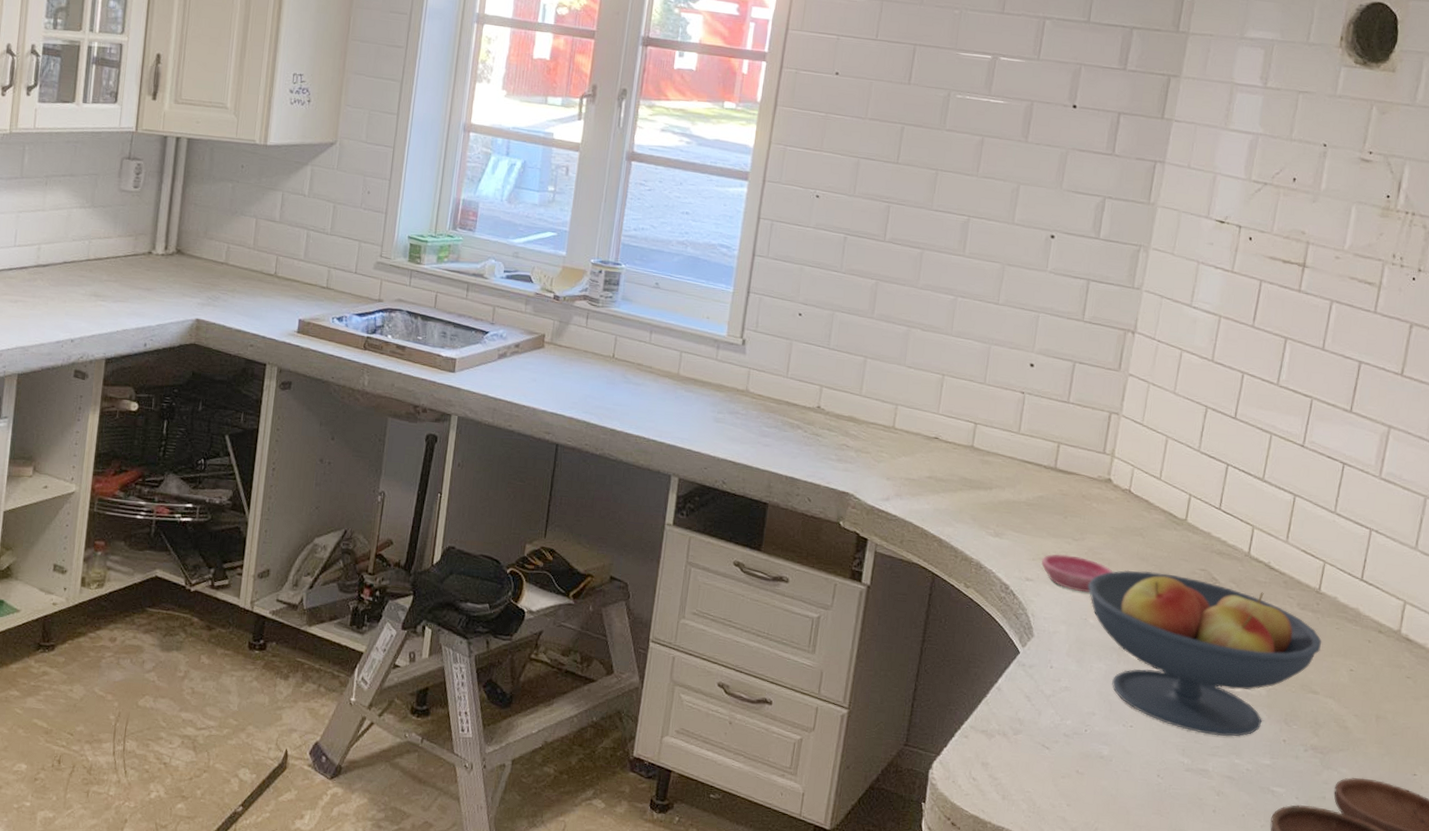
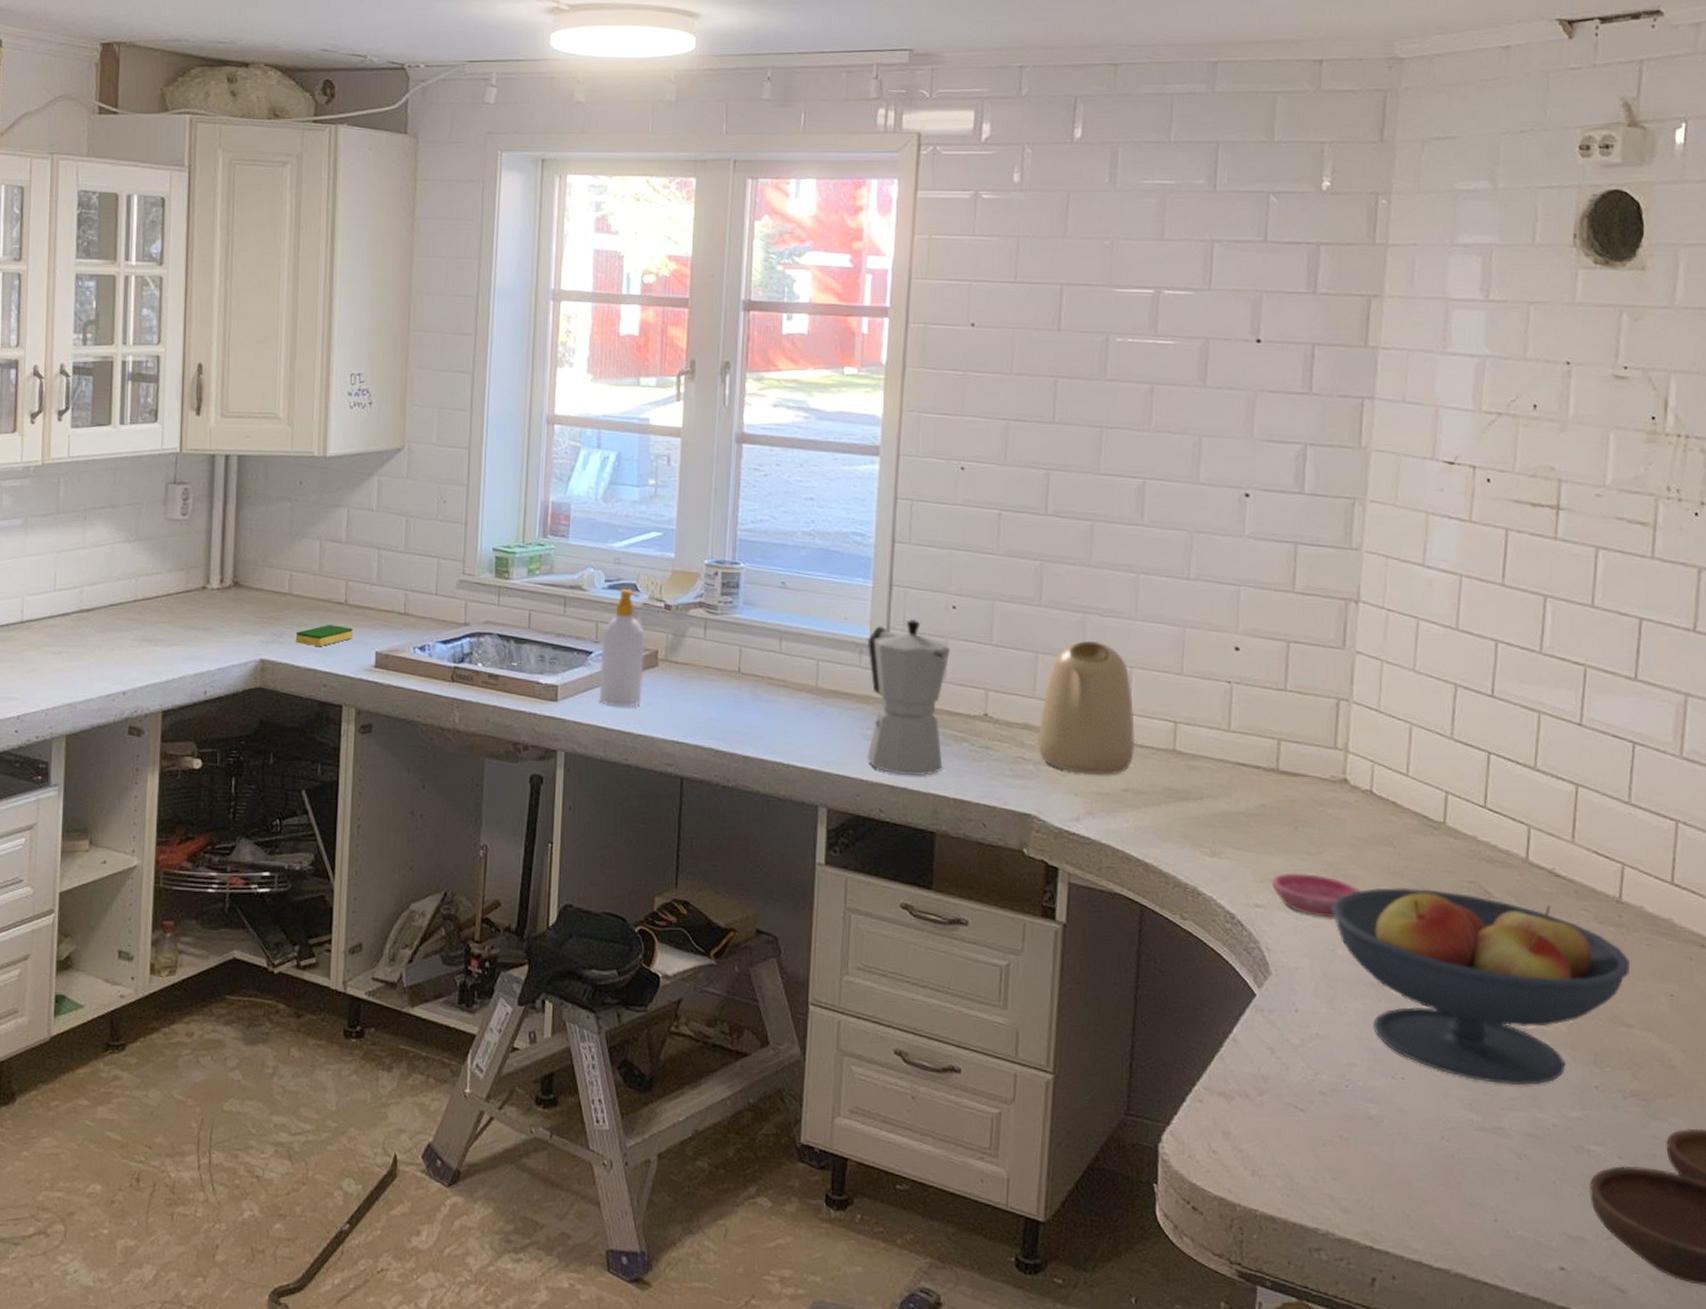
dish sponge: none [228,292,280,311] -> present [295,624,353,646]
soap bottle: none [491,279,535,382] -> present [599,588,645,707]
moka pot: none [715,322,794,456] -> present [867,620,950,777]
kettle: none [859,350,942,464] -> present [1037,640,1136,775]

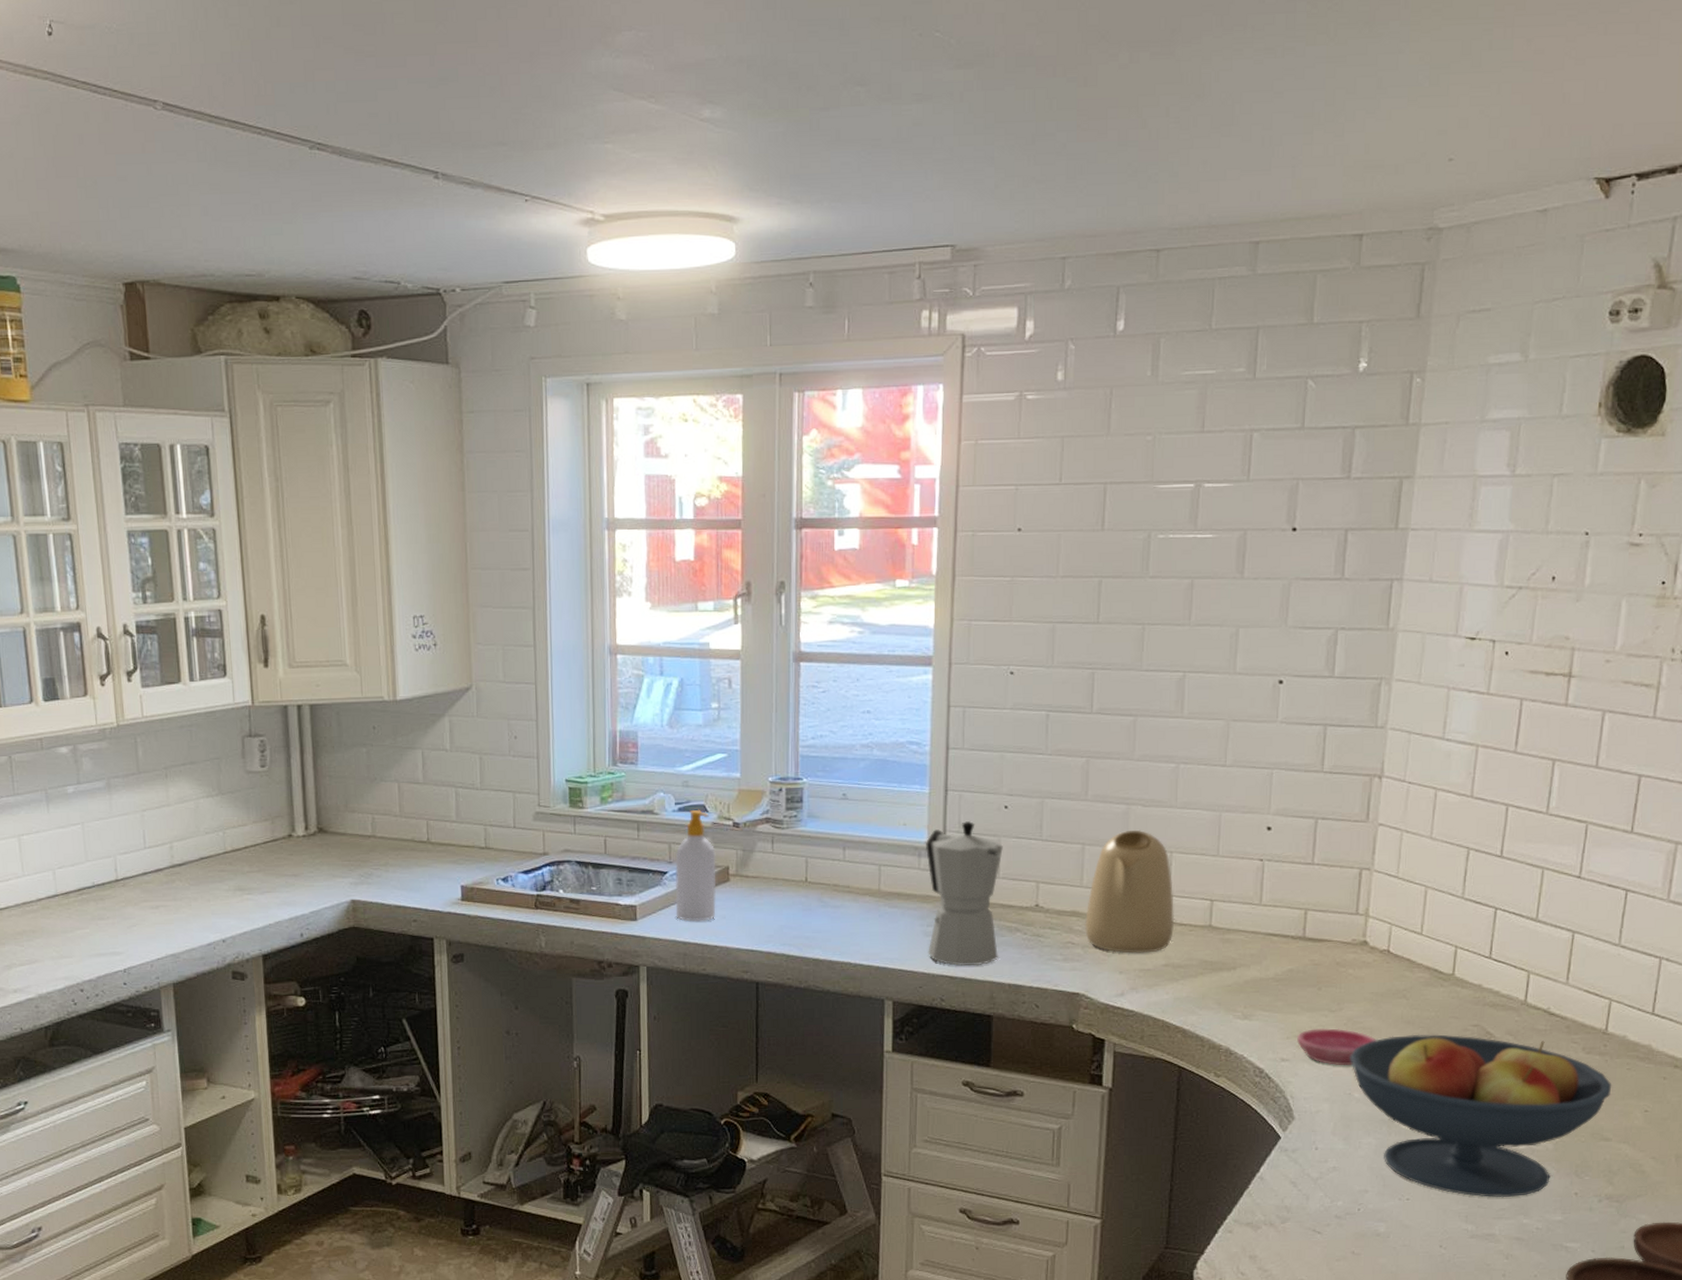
dish sponge: present [295,624,353,646] -> none [383,862,438,884]

